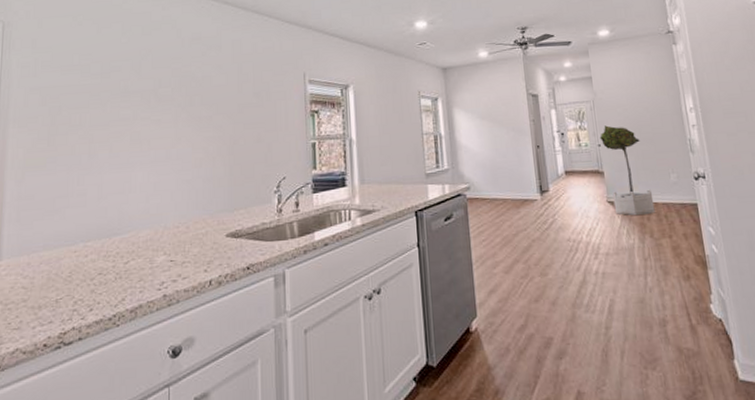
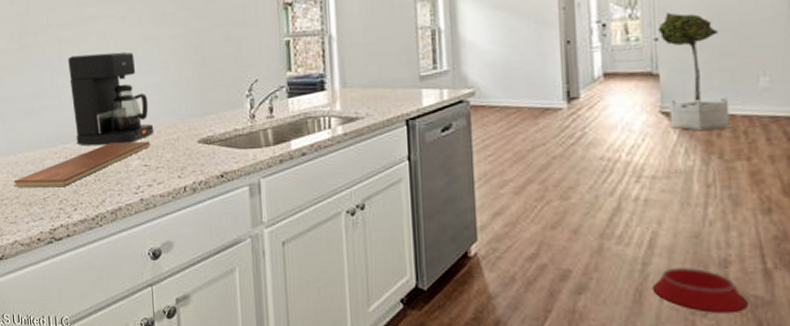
chopping board: none [22,236,179,289] -> present [13,141,151,187]
coffee maker: none [98,151,183,243] -> present [68,51,154,145]
pet bowl: none [614,328,683,366] -> present [652,268,748,313]

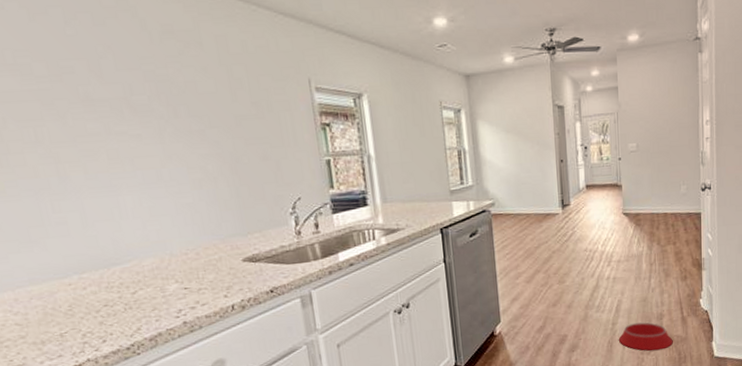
chopping board: present [13,141,151,187] -> none [14,264,190,326]
coffee maker: present [68,51,154,145] -> none [71,171,192,274]
potted tree: present [658,12,730,131] -> none [621,138,664,226]

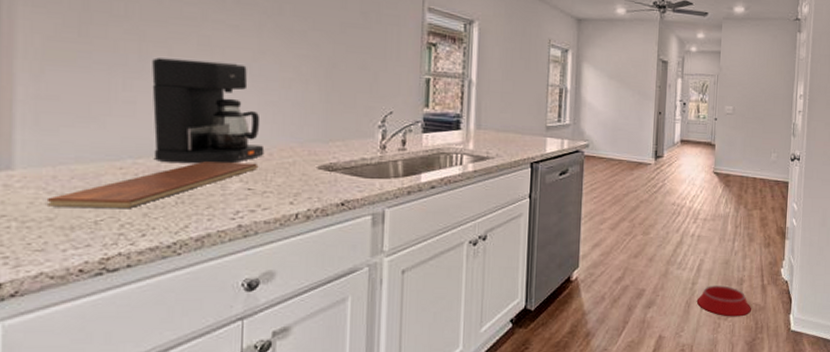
chopping board: none [14,264,190,326] -> present [46,161,259,208]
coffee maker: none [71,171,192,274] -> present [152,57,265,164]

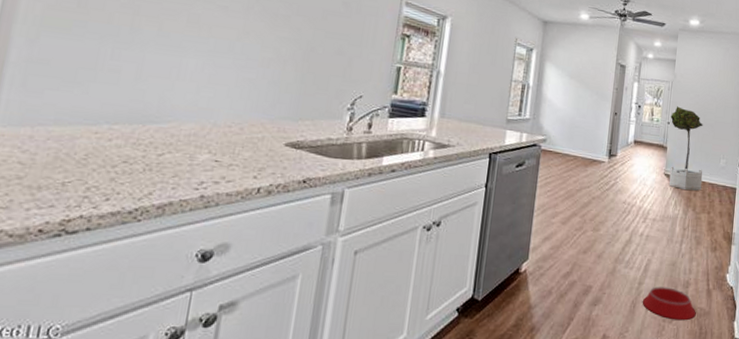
chopping board: present [46,161,259,208] -> none [19,131,229,172]
coffee maker: present [152,57,265,164] -> none [129,31,237,136]
potted tree: none [717,101,754,188] -> present [668,106,703,191]

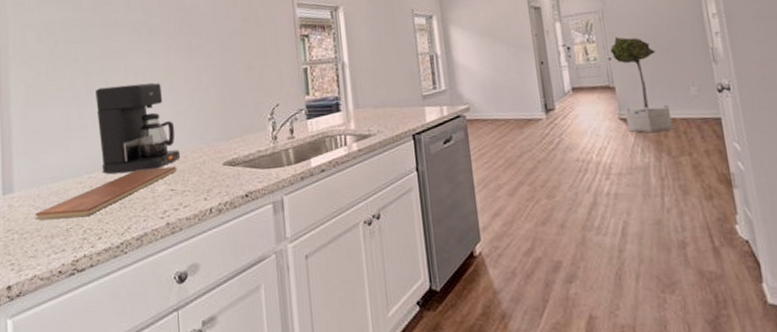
chopping board: none [19,131,229,172] -> present [35,166,178,220]
coffee maker: none [129,31,237,136] -> present [95,82,181,174]
pet bowl: present [642,286,696,321] -> none [628,251,705,290]

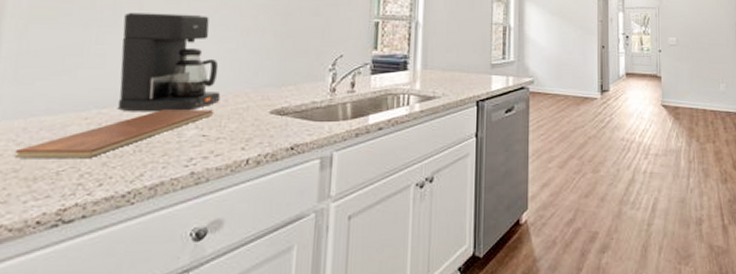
potted tree: present [610,37,673,133] -> none [661,32,703,121]

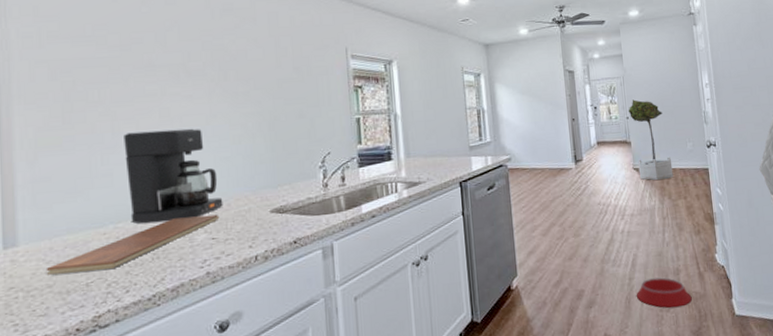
pet bowl: none [653,226,713,262] -> present [636,277,692,308]
potted tree: none [661,32,703,121] -> present [628,99,674,181]

